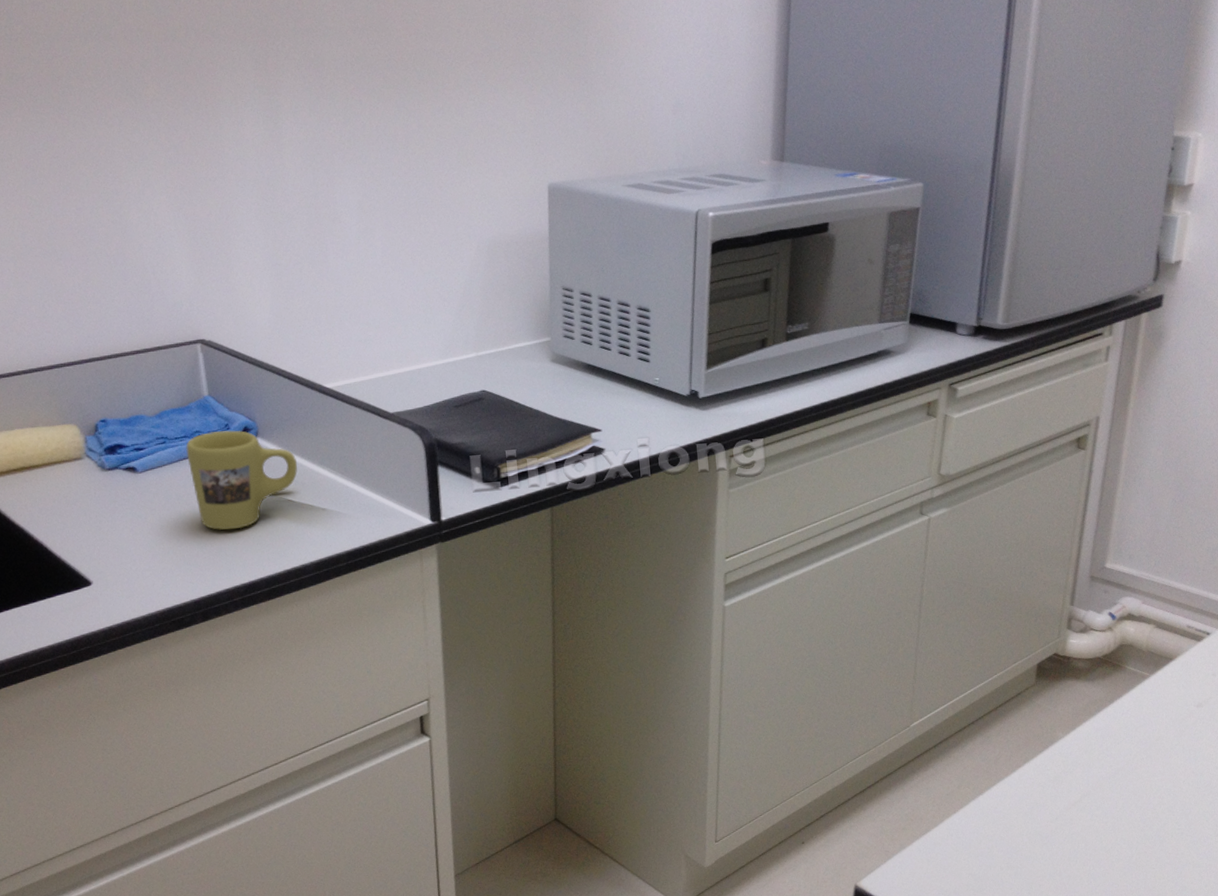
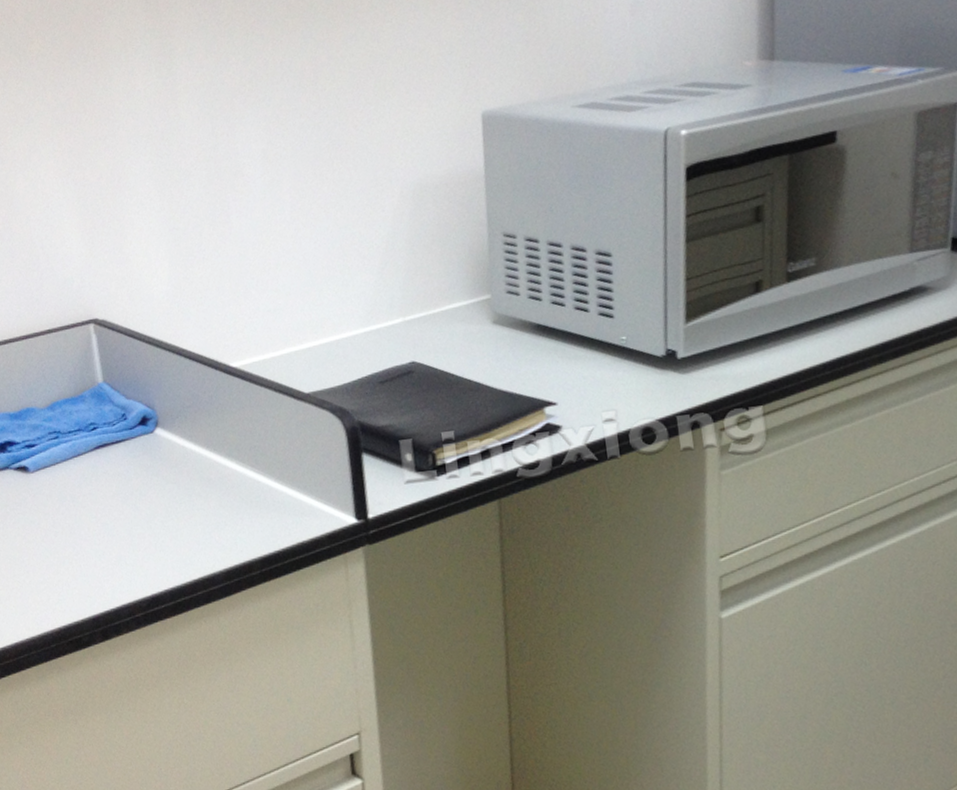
mug: present [186,430,298,530] -> none [80,420,203,536]

